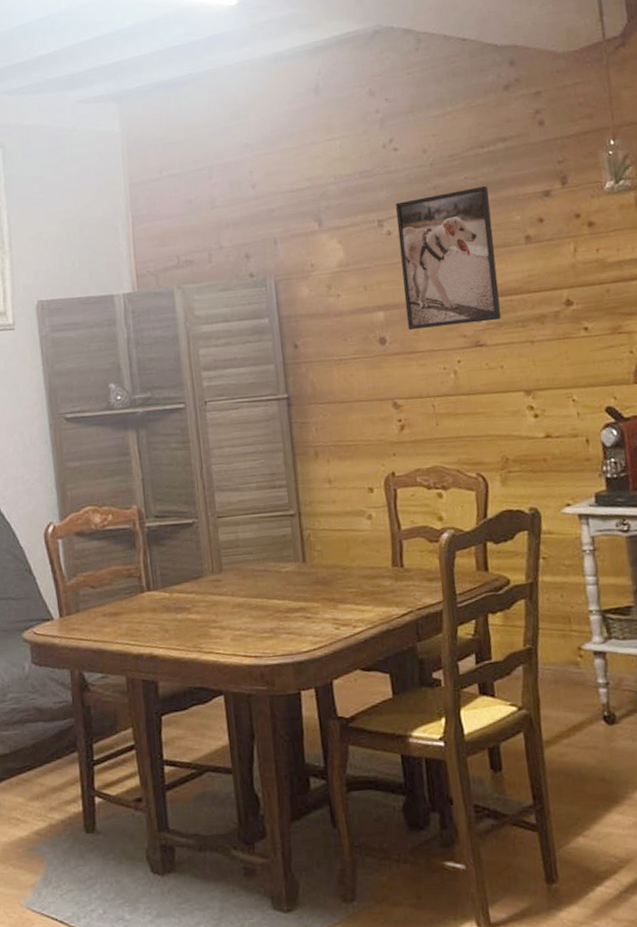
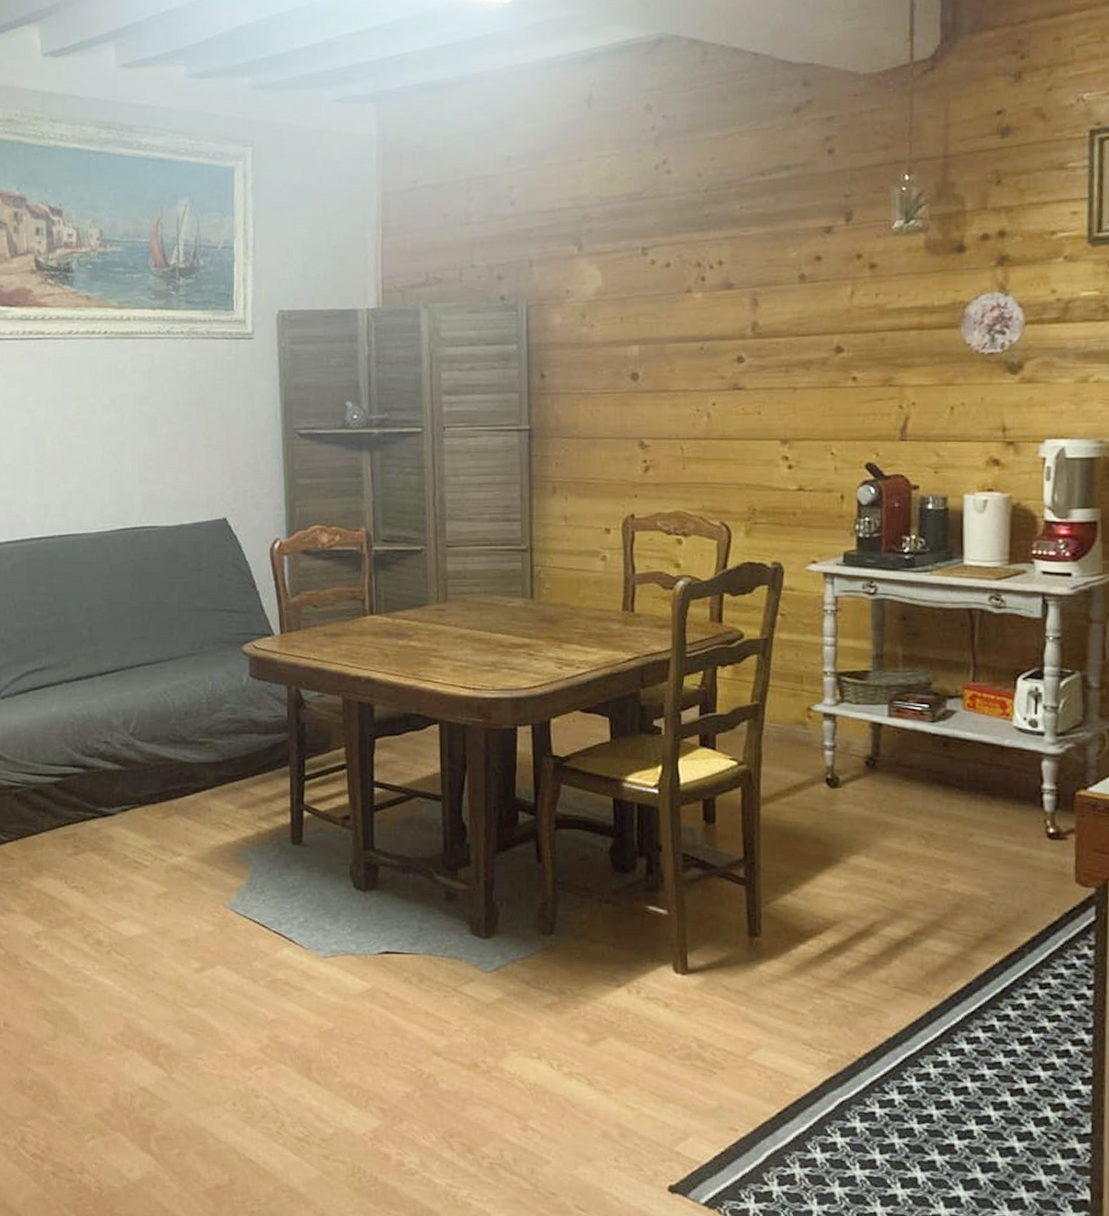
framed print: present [395,185,501,331] -> none [662,217,765,368]

